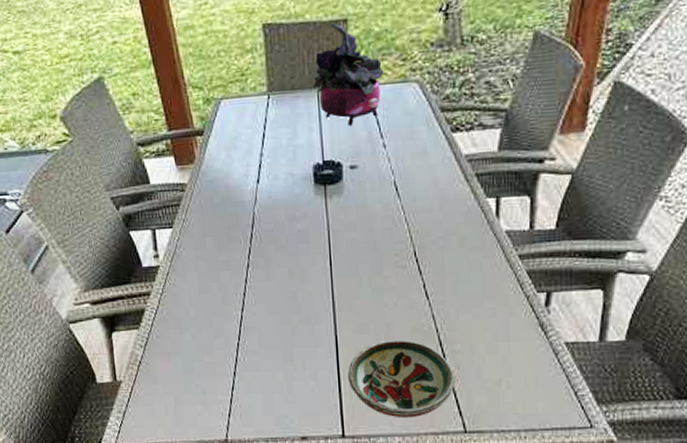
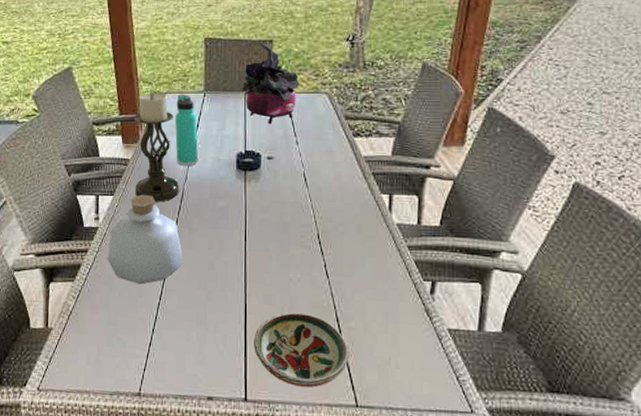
bottle: none [173,223,261,325] -> present [108,194,183,285]
candle holder: none [185,98,250,231] -> present [133,92,180,202]
thermos bottle: none [235,98,268,186] -> present [175,94,198,166]

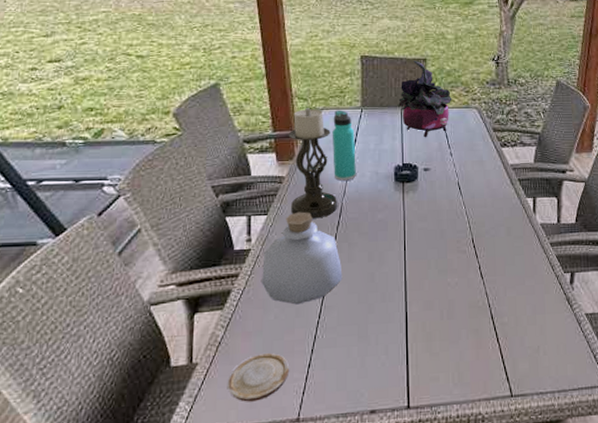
wood slice: none [77,327,133,371] -> present [227,353,290,402]
decorative bowl: present [254,312,349,388] -> none [415,314,504,387]

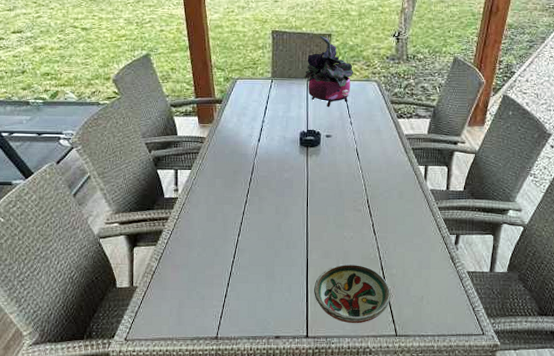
wood slice: present [227,353,290,402] -> none [160,283,210,320]
bottle: present [262,212,343,305] -> none [187,168,254,246]
candle holder: present [288,108,338,219] -> none [208,77,251,175]
thermos bottle: present [332,110,356,181] -> none [245,80,266,143]
decorative bowl: none [415,314,504,387] -> present [314,264,391,324]

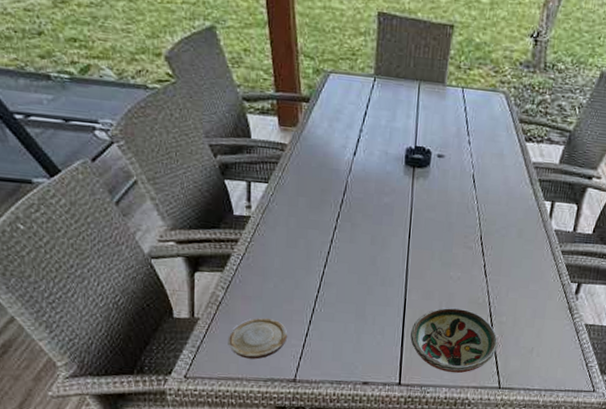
wood slice: none [160,283,210,320] -> present [228,318,288,360]
potted plant: present [304,35,354,108] -> none [415,25,478,121]

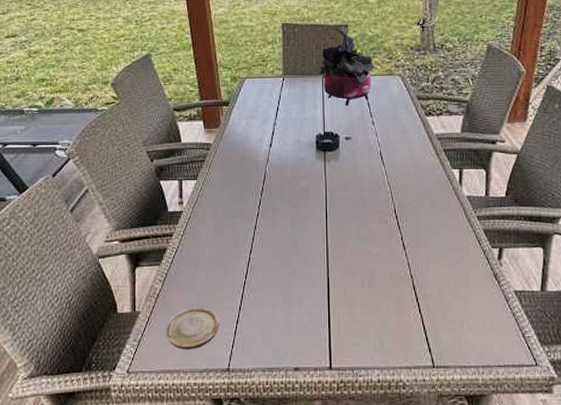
decorative bowl: present [410,307,499,373] -> none [337,283,426,353]
potted plant: none [415,25,478,121] -> present [318,26,375,106]

